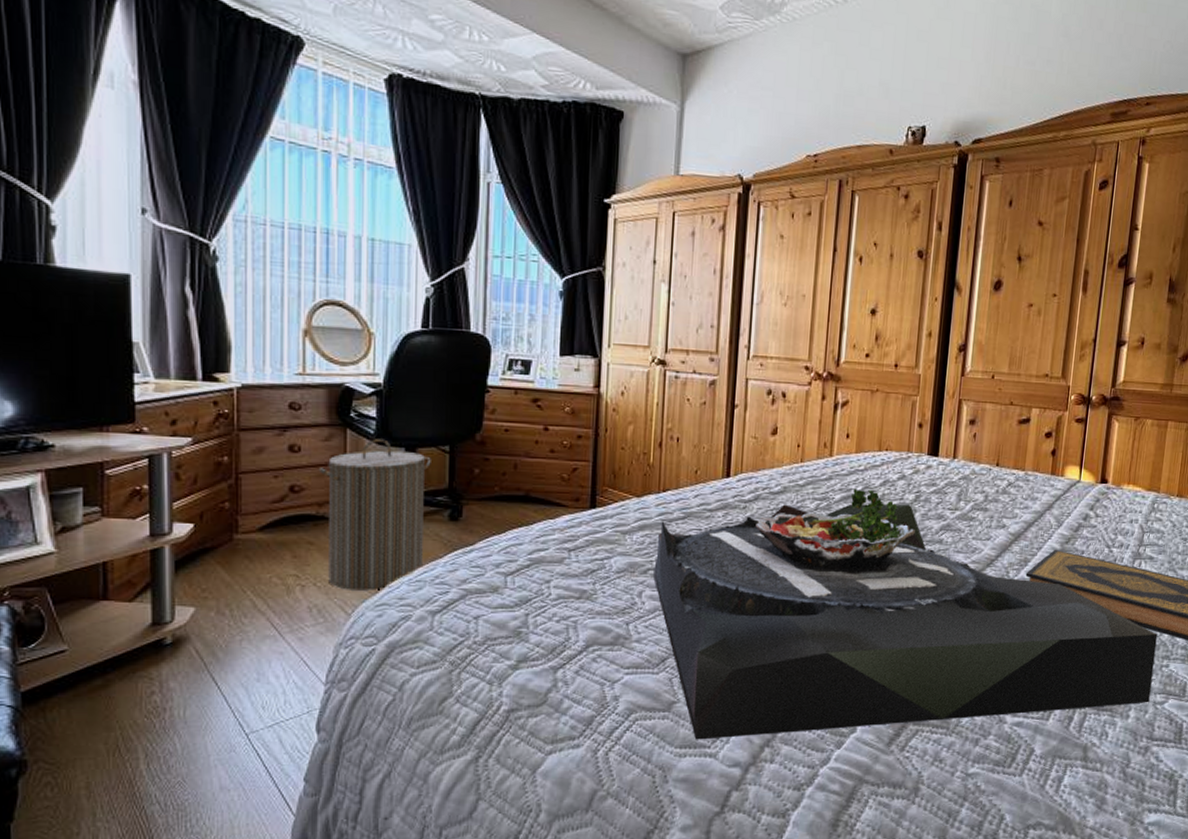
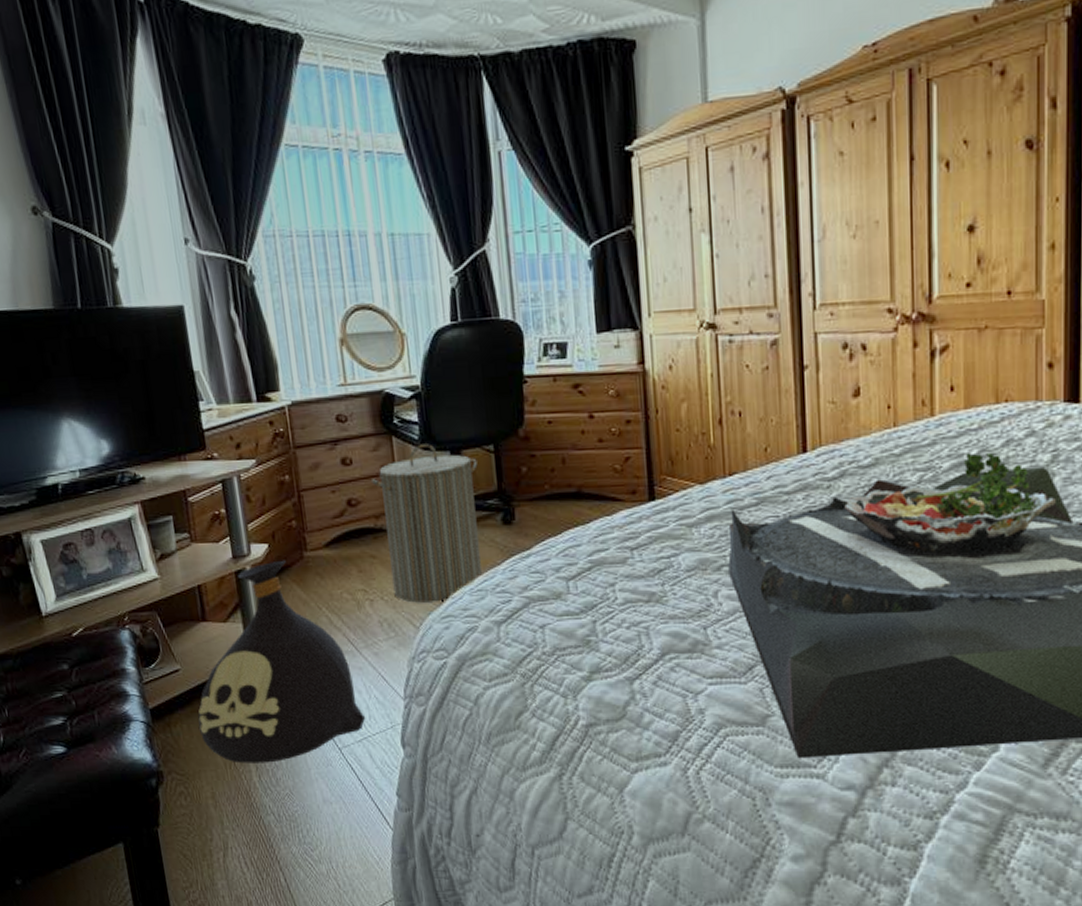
bag: none [80,541,281,751] -> present [197,560,366,763]

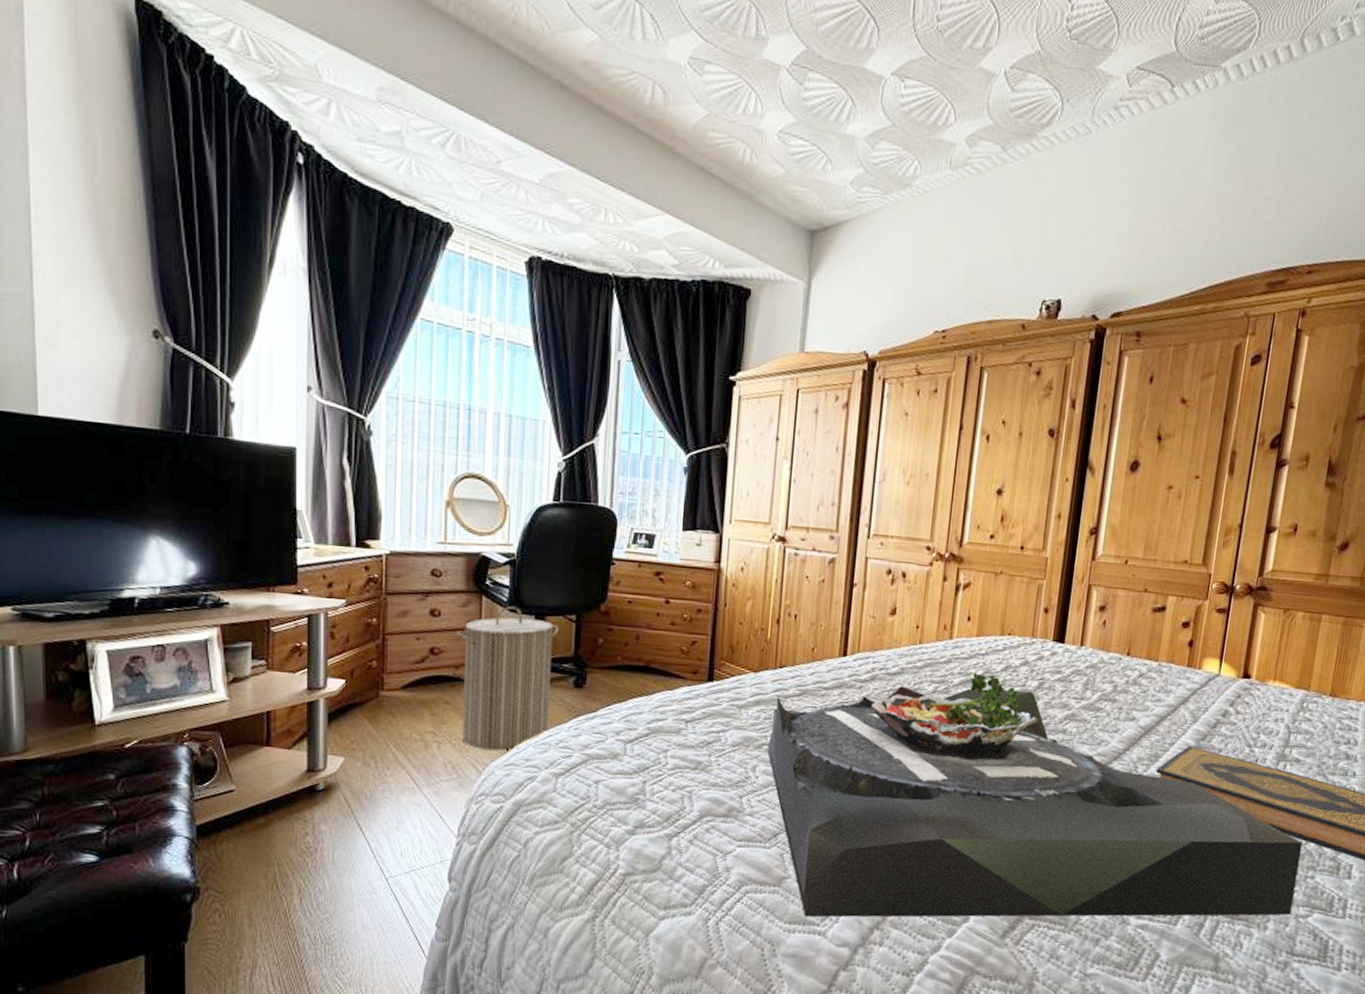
bag: present [197,560,366,763] -> none [245,696,417,887]

